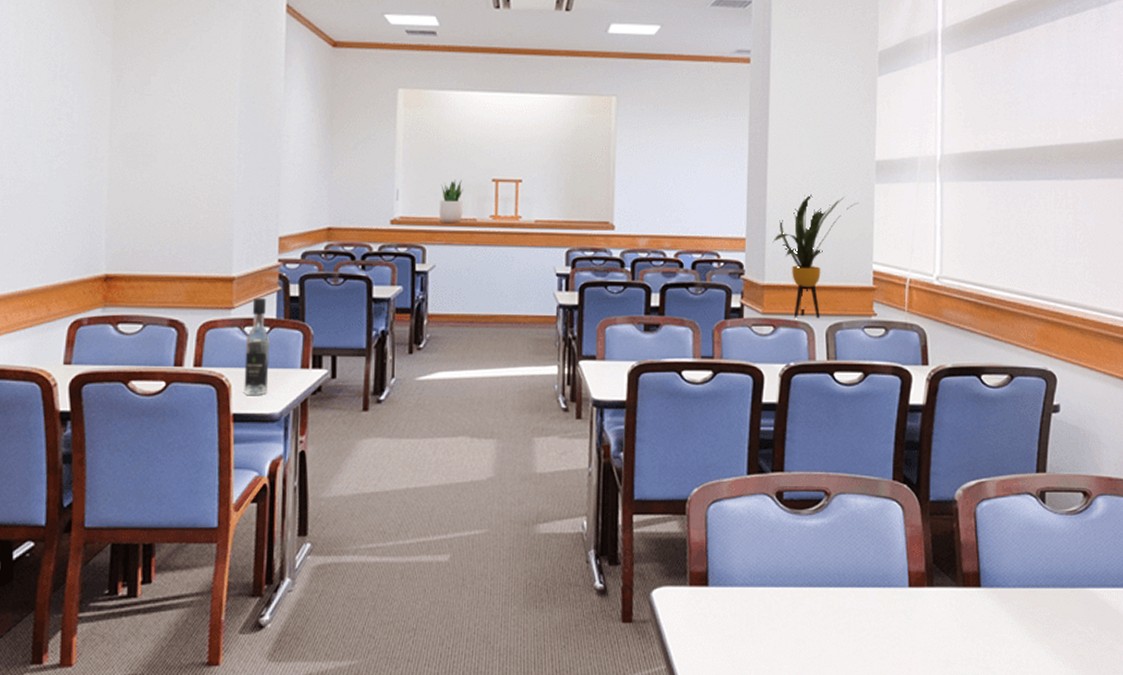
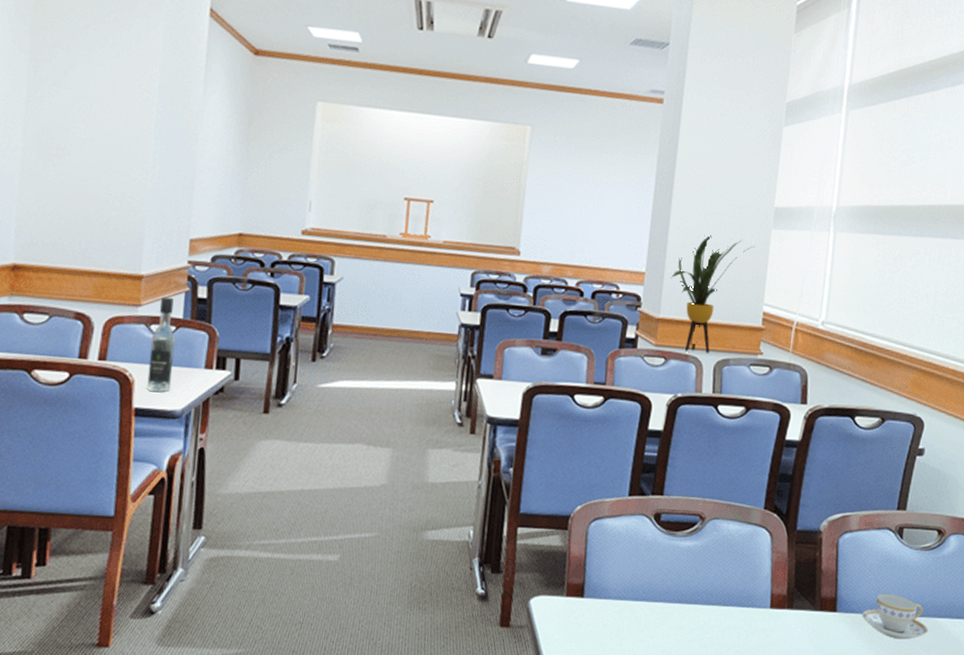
planter: present [439,179,463,224] -> none [350,195,375,239]
teacup: none [1009,564,1083,614] -> present [862,593,928,640]

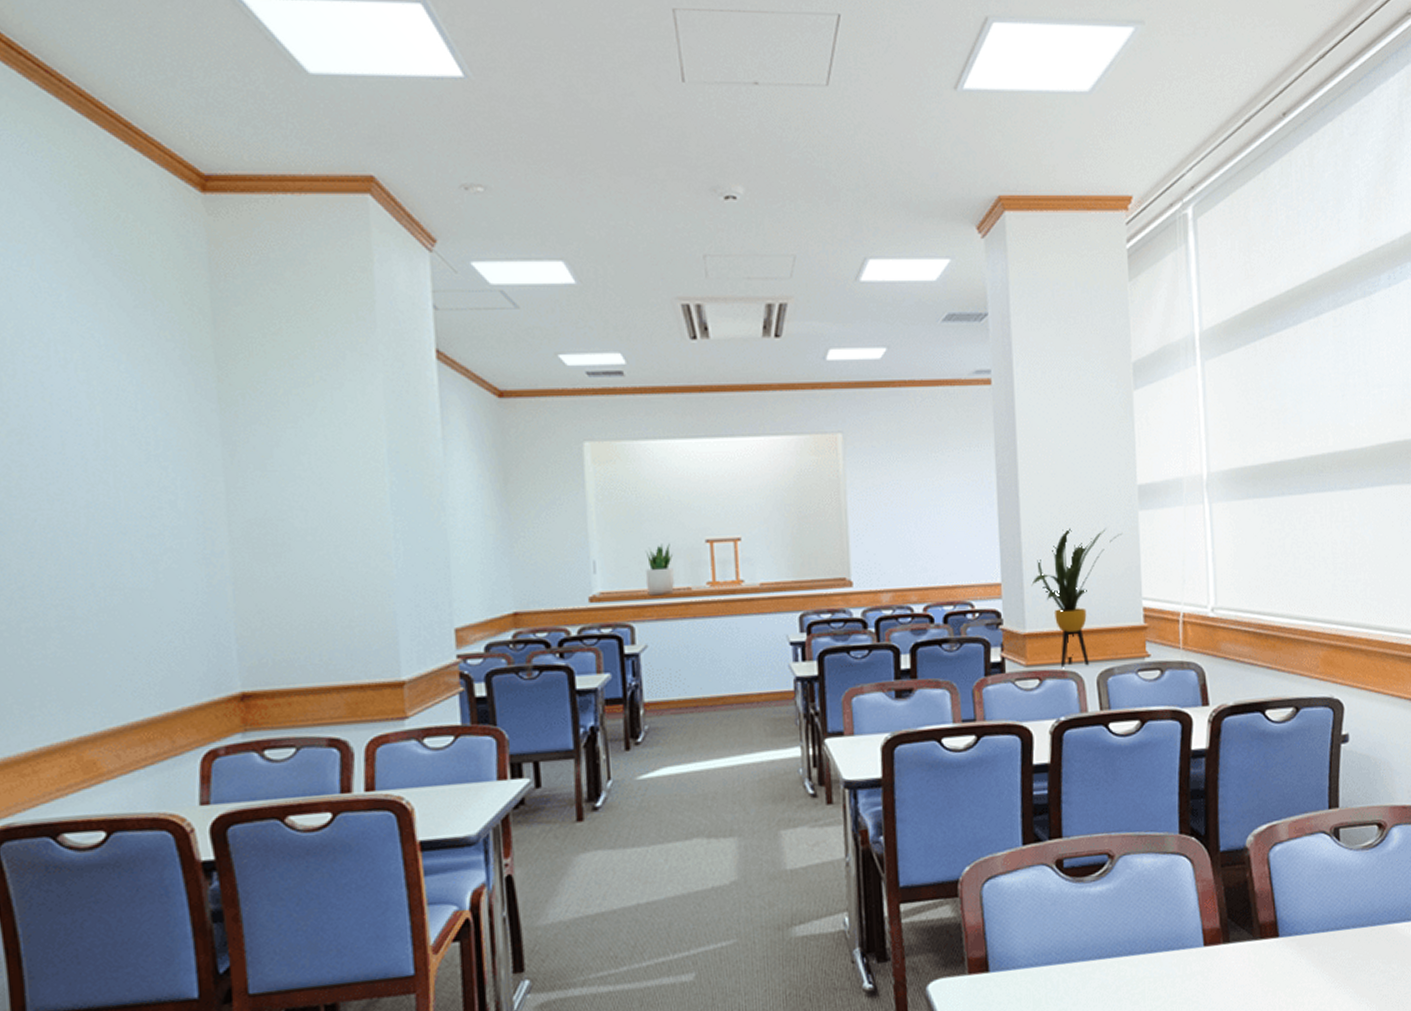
bottle: present [147,296,176,392] -> none [426,701,460,819]
planter: none [350,195,375,239] -> present [645,543,674,596]
teacup: present [862,593,928,640] -> none [1308,905,1384,956]

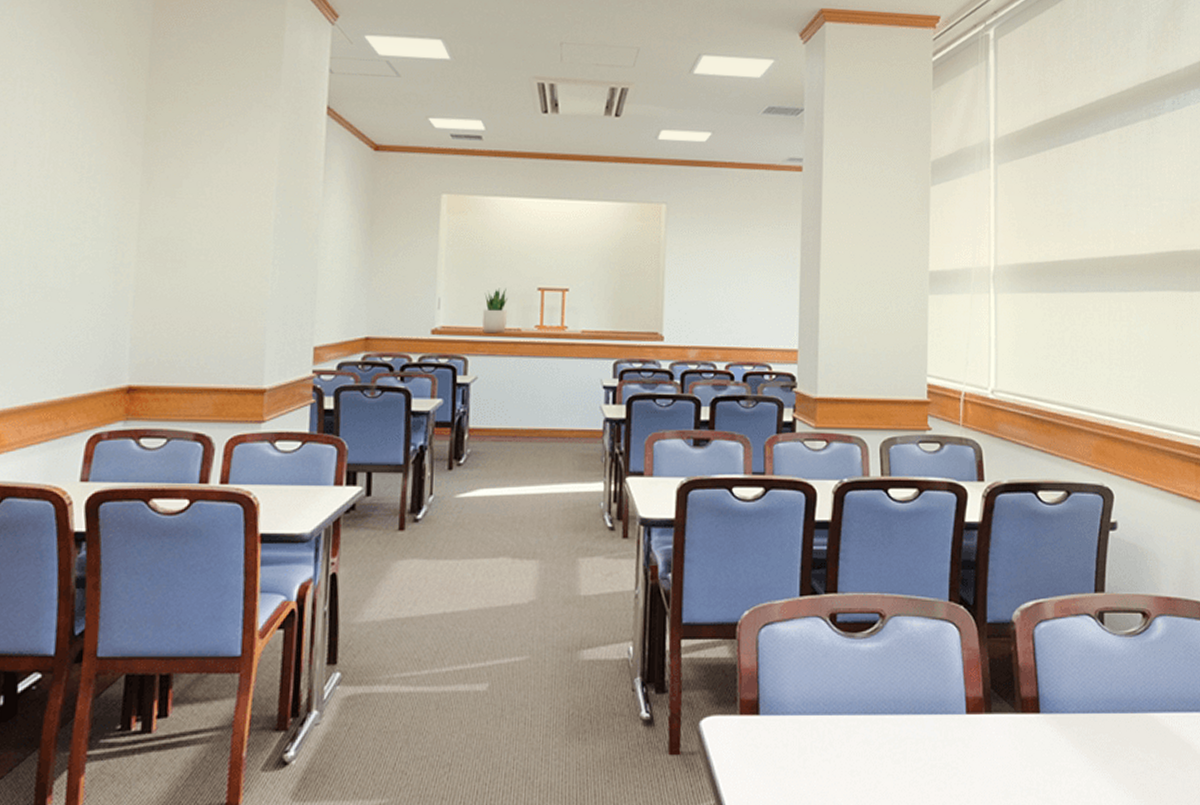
house plant: present [1031,528,1123,668] -> none [825,305,913,433]

